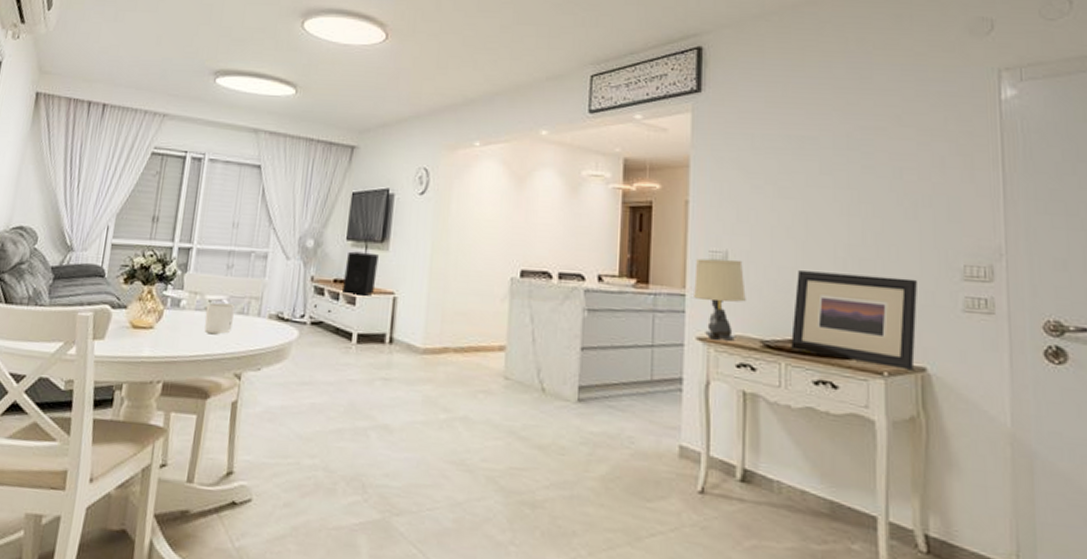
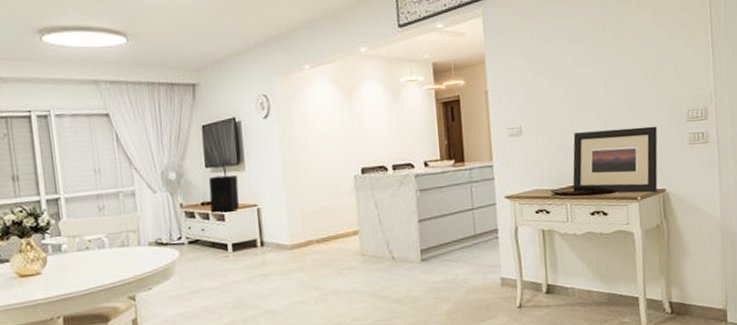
mug: present [204,302,235,334] -> none [87,240,117,268]
table lamp: present [694,258,746,341] -> none [498,133,538,196]

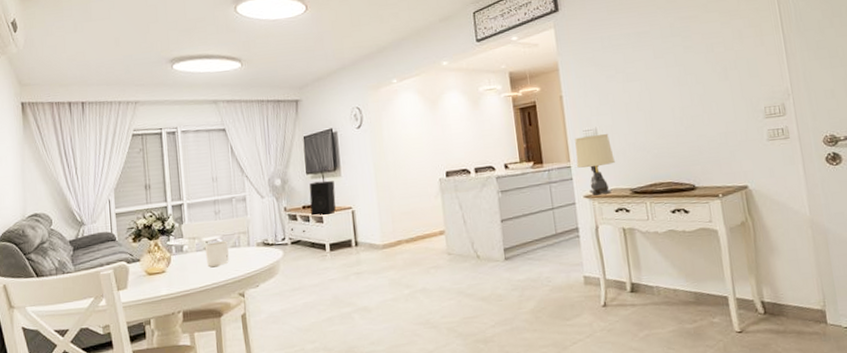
mug: none [87,240,117,268] -> present [204,241,229,267]
table lamp: none [498,133,538,196] -> present [575,134,615,195]
picture frame: present [573,126,658,193] -> none [649,123,739,192]

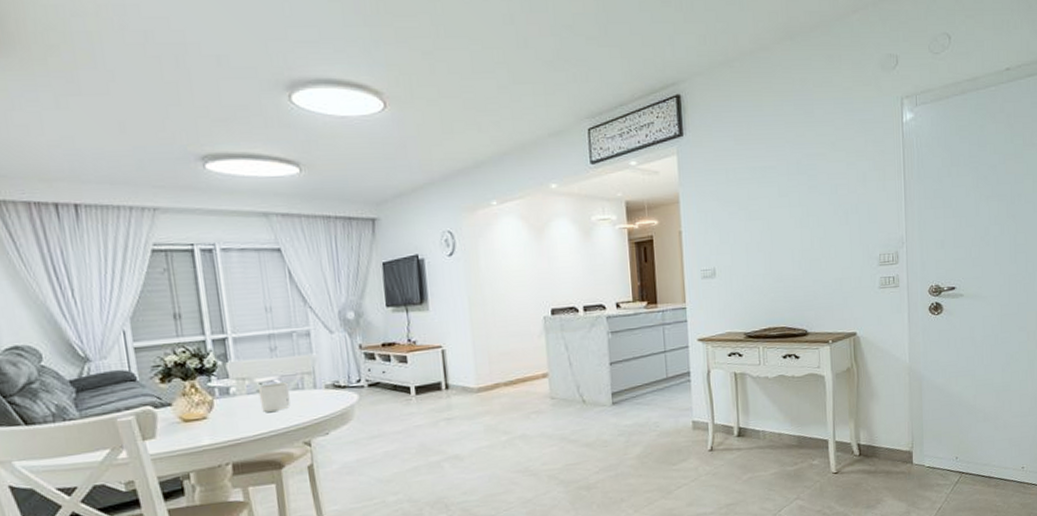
speaker: present [309,180,336,216] -> none [390,314,423,355]
table lamp: present [575,134,615,195] -> none [691,275,731,339]

